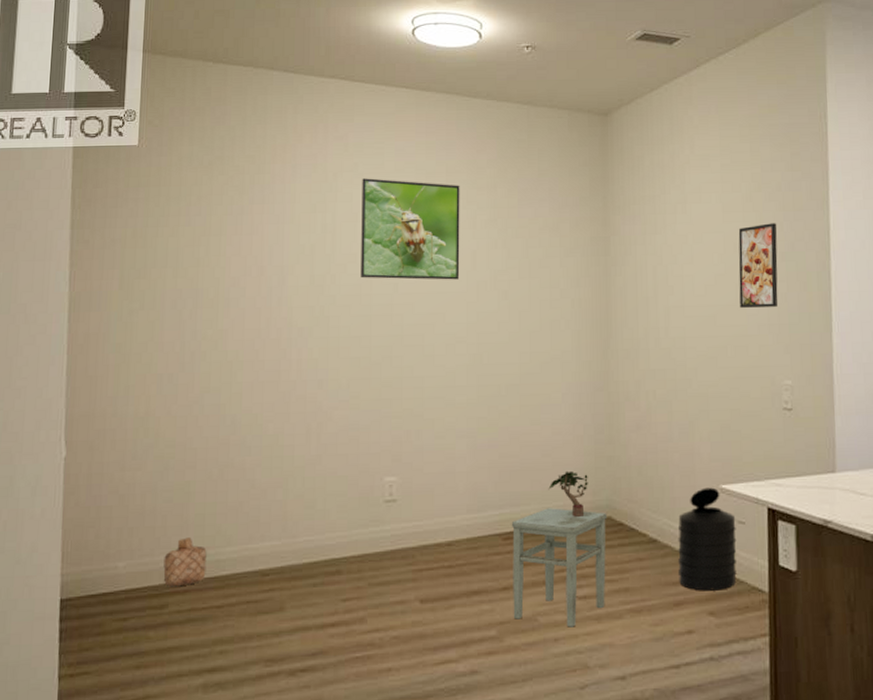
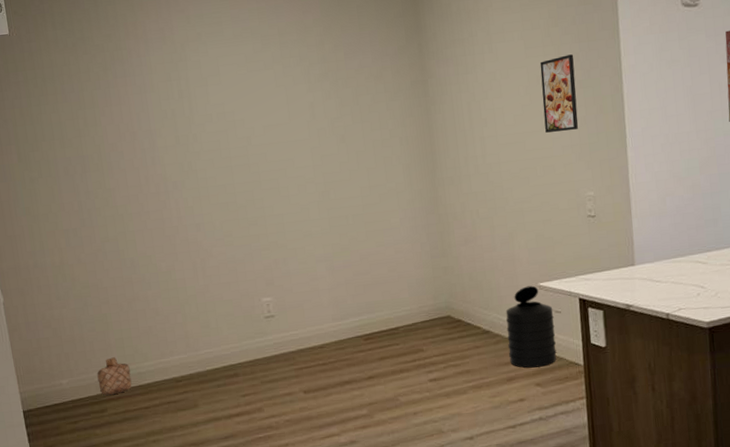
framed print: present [361,178,460,280] -> none [206,44,302,135]
stool: present [511,508,608,627] -> none [369,312,452,403]
potted plant: present [548,470,588,518] -> none [396,281,429,319]

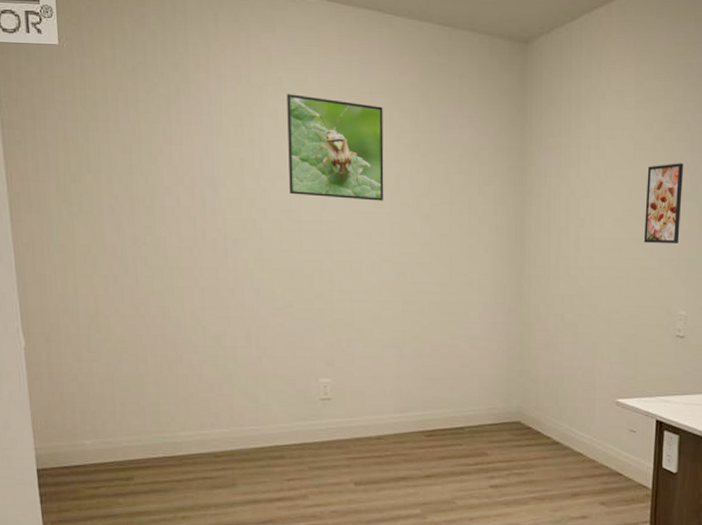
basket: present [97,357,132,396] -> none [126,422,165,463]
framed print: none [206,44,302,135] -> present [287,94,384,201]
trash can: present [505,285,557,368] -> none [577,401,628,486]

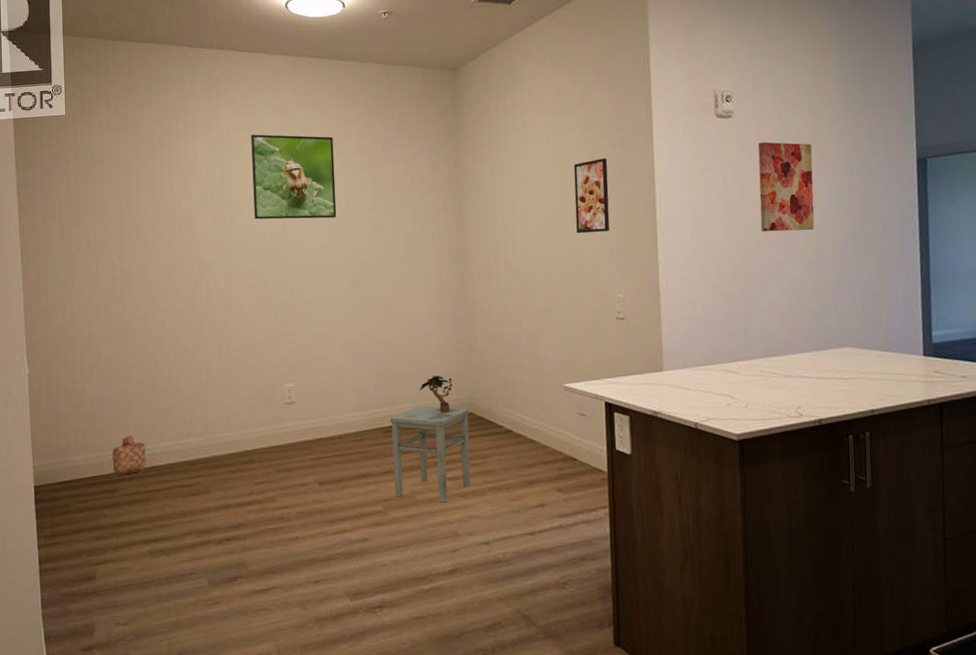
basket: none [126,422,165,463] -> present [112,436,146,475]
stool: none [433,412,517,510] -> present [390,406,470,503]
potted plant: none [466,380,501,421] -> present [419,375,452,414]

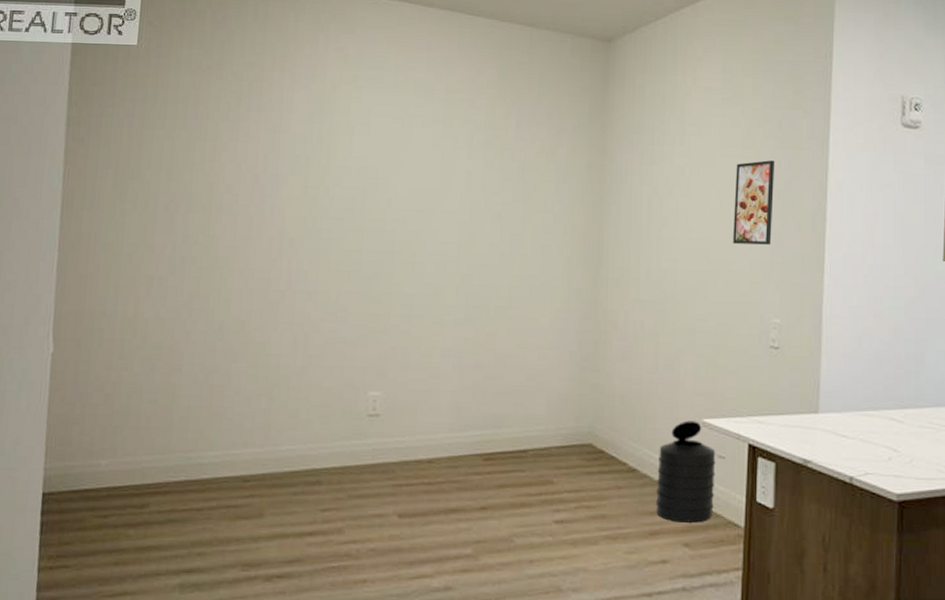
basket: present [112,436,146,475] -> none [145,439,189,488]
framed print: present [251,134,337,220] -> none [354,91,459,199]
stool: present [390,406,470,503] -> none [489,431,589,550]
potted plant: present [419,375,452,414] -> none [531,396,571,443]
trash can: none [529,386,580,472] -> present [656,420,716,523]

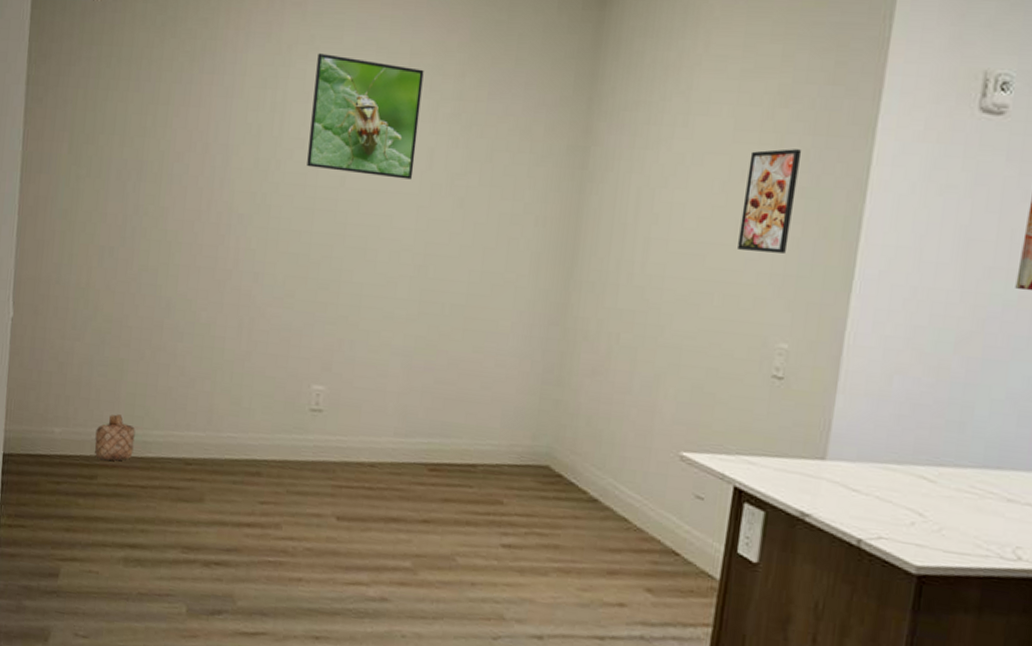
basket: none [145,439,189,488] -> present [94,414,135,461]
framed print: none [354,91,459,199] -> present [307,53,424,180]
trash can: present [656,420,716,523] -> none [617,451,694,568]

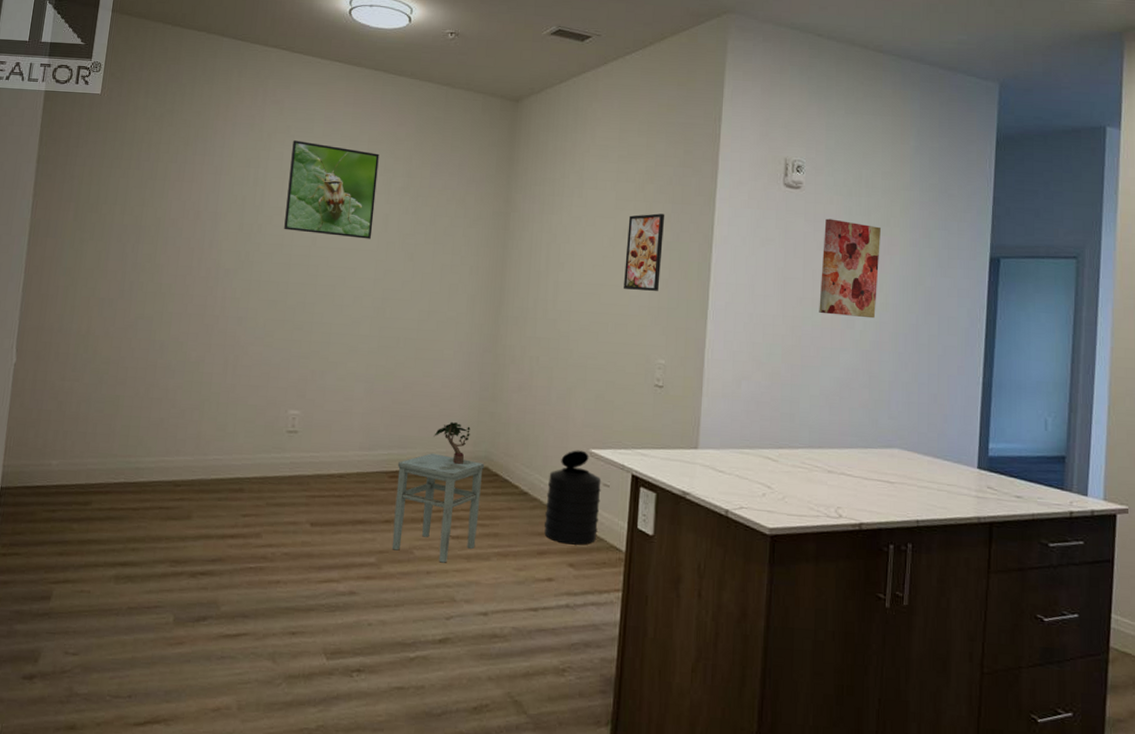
basket: present [94,414,135,461] -> none [90,445,129,488]
stool: none [430,445,546,575] -> present [392,453,485,563]
potted plant: none [483,408,530,462] -> present [433,421,471,465]
trash can: none [617,451,694,568] -> present [544,450,602,545]

